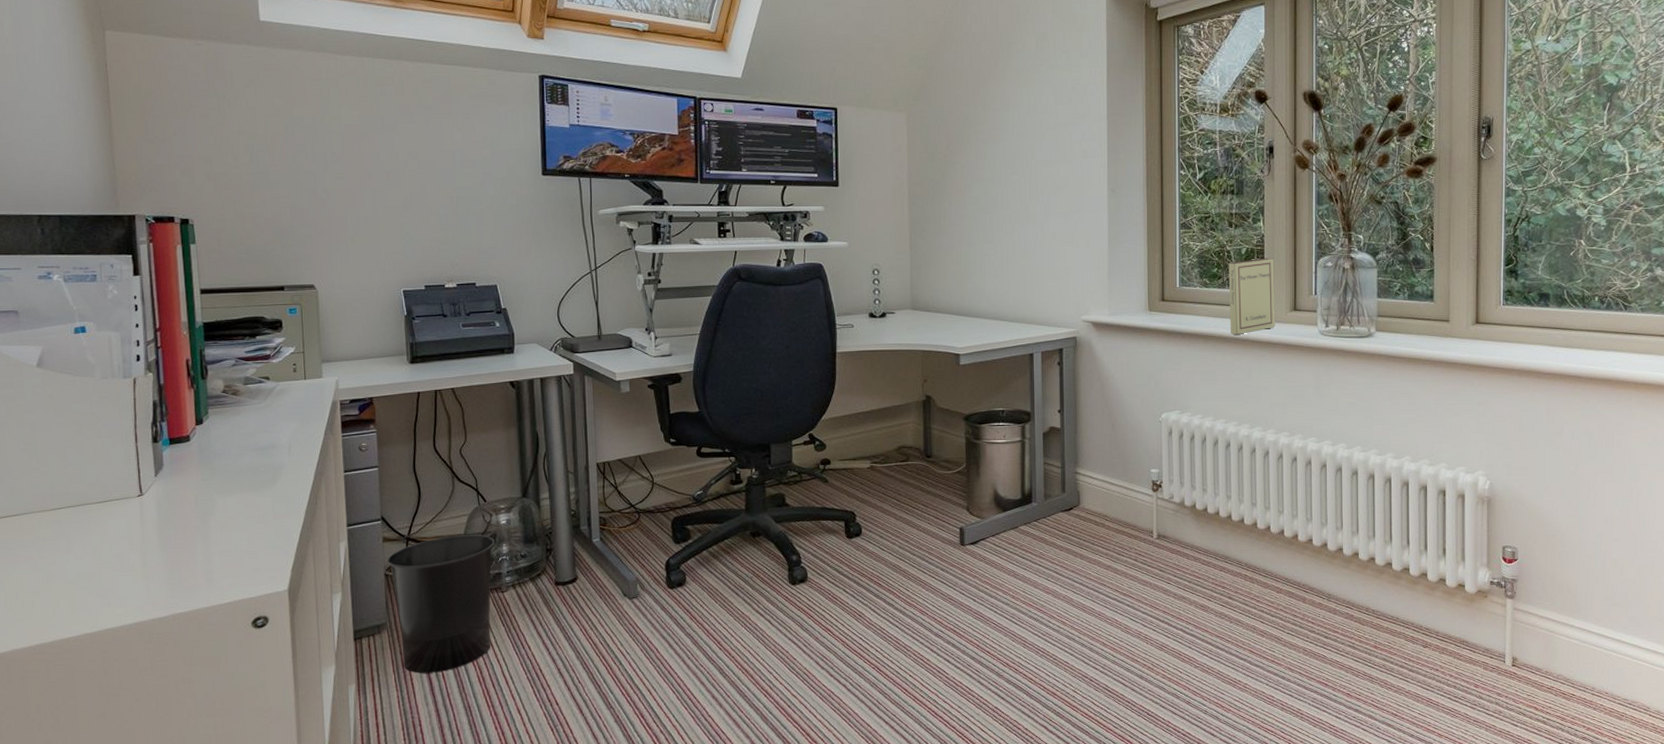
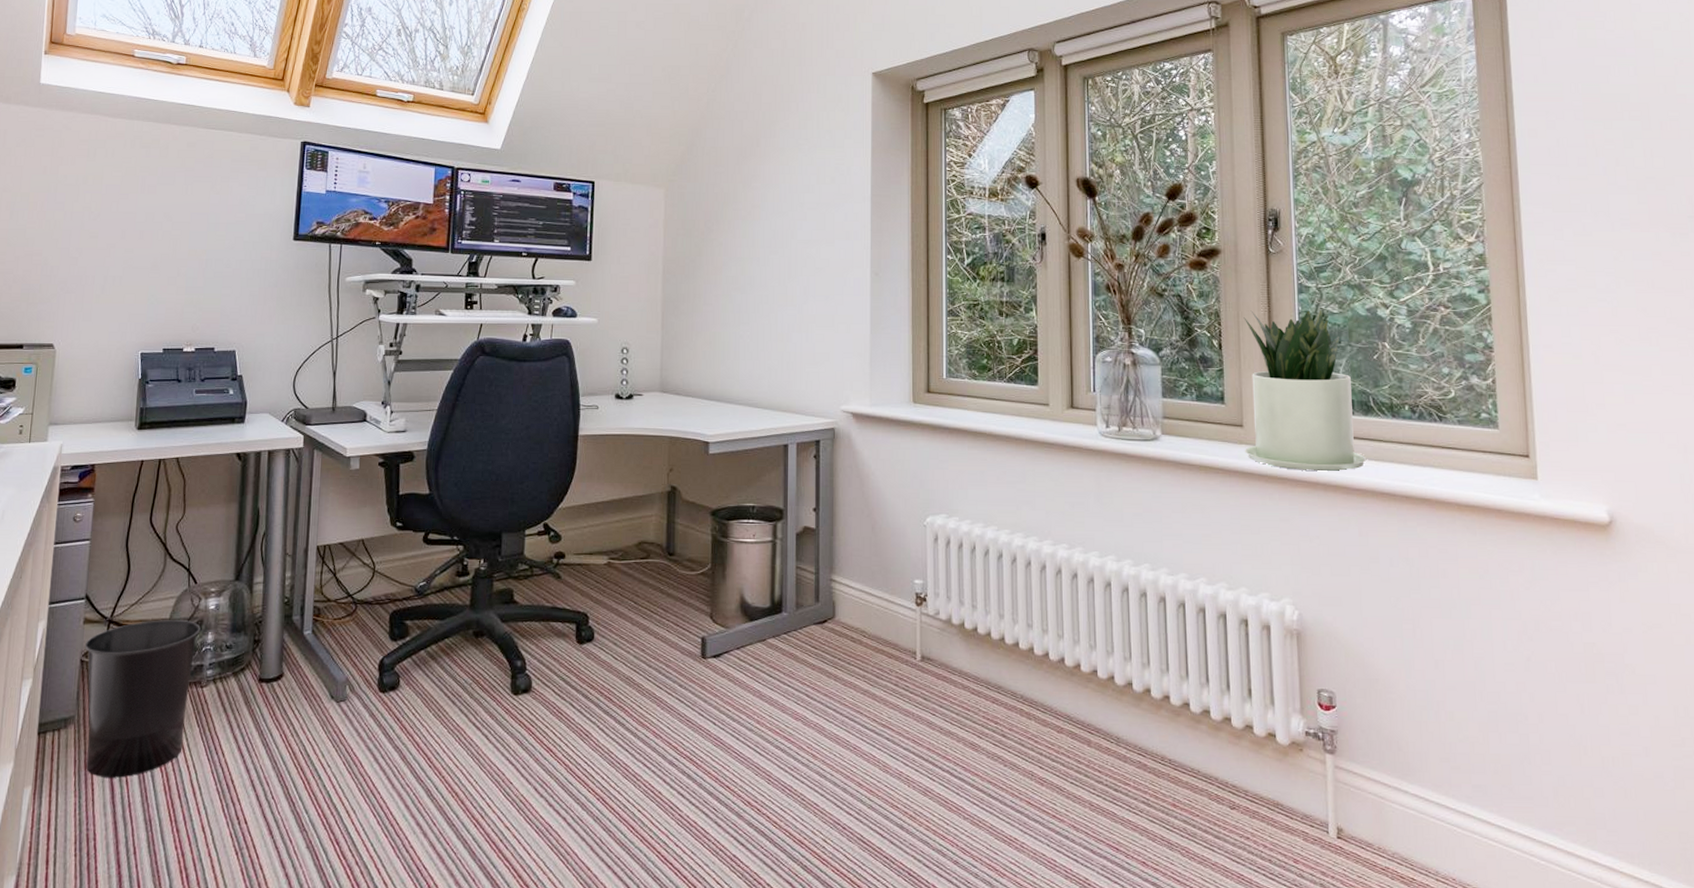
book: present [1228,257,1276,335] -> none [999,350,1051,433]
planter: none [1450,212,1558,359] -> present [1244,310,1367,472]

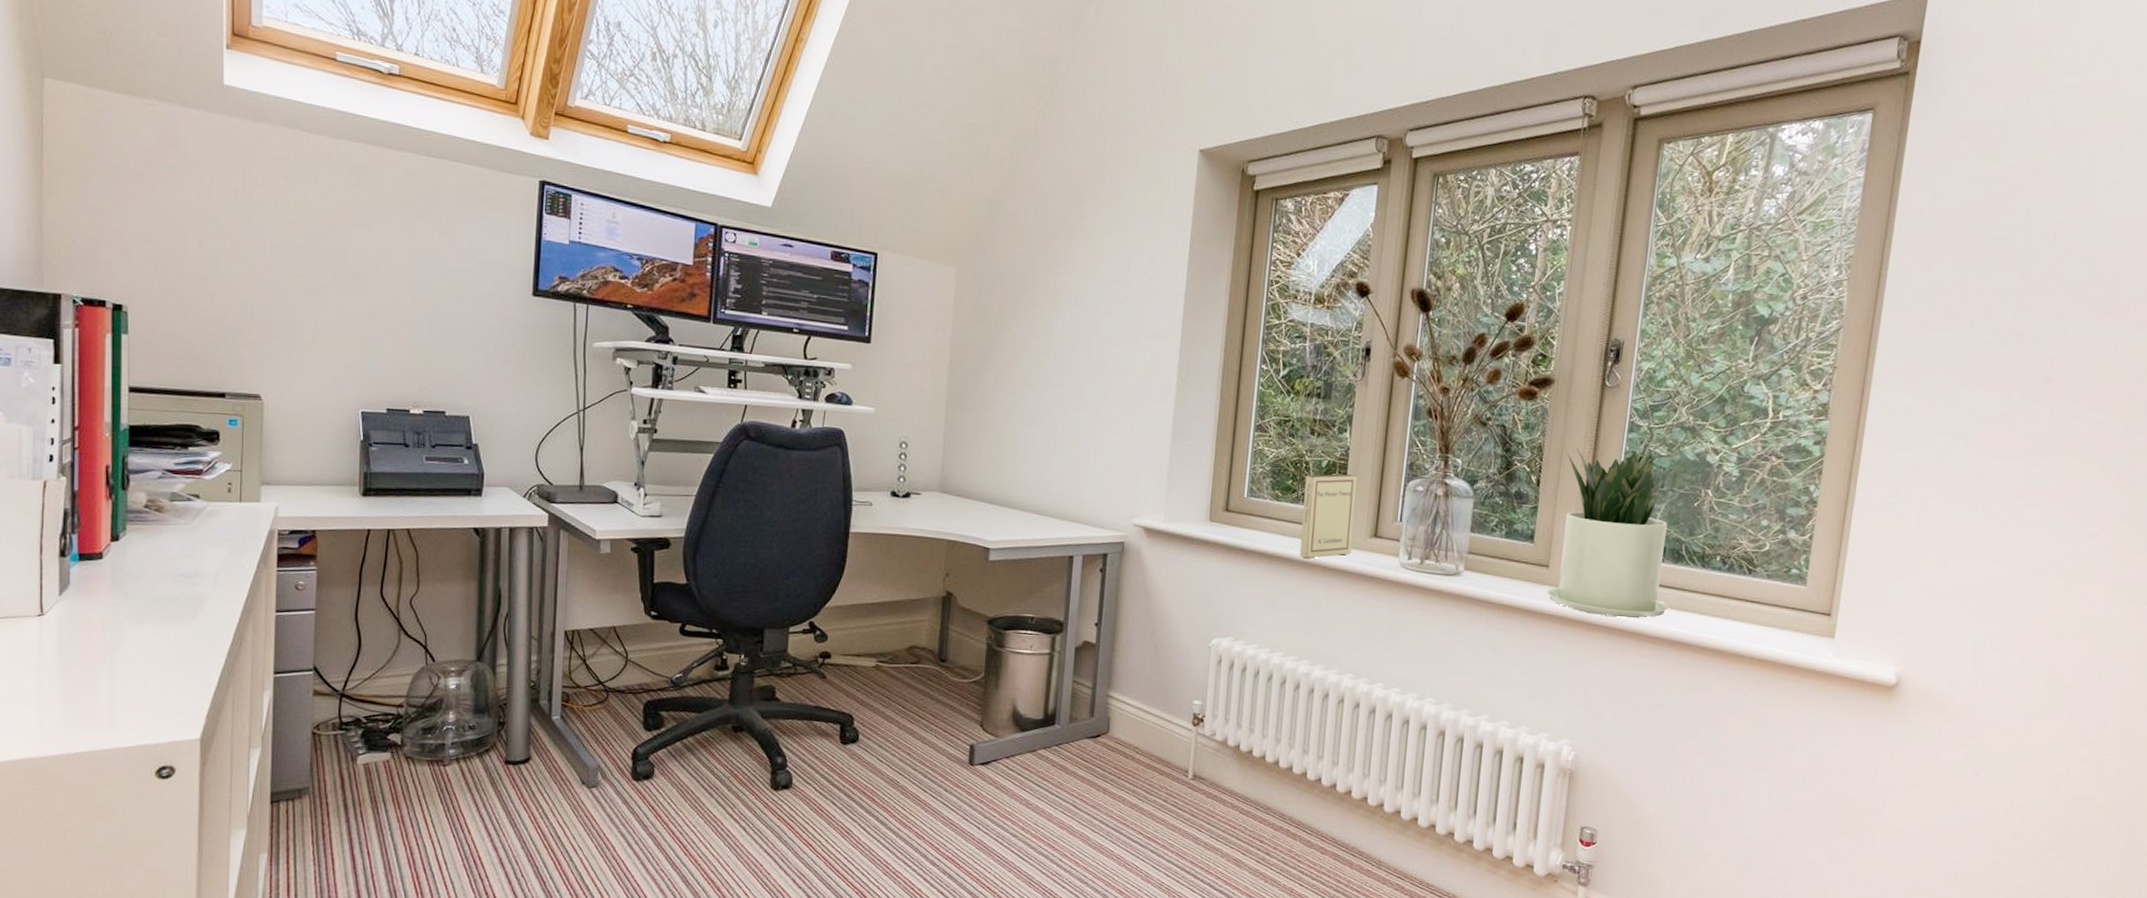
waste bin: present [84,620,201,778] -> none [315,696,441,849]
book: none [999,350,1051,433] -> present [1300,473,1358,559]

